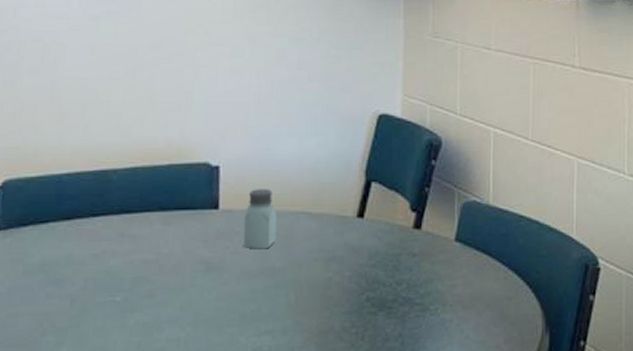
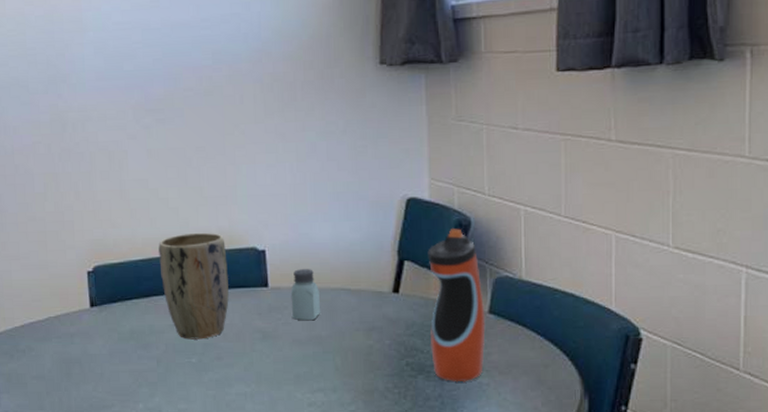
plant pot: none [89,143,174,273] -> present [158,232,229,340]
water bottle: none [393,149,452,319] -> present [427,228,486,383]

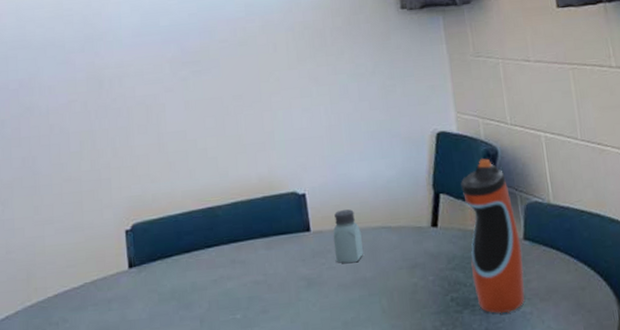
plant pot: present [158,232,229,340] -> none [198,180,272,294]

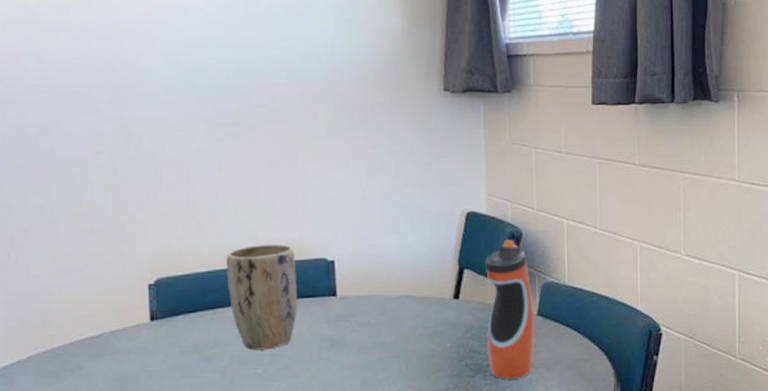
plant pot: none [198,180,272,294] -> present [226,244,297,351]
saltshaker: present [333,209,364,263] -> none [358,278,387,327]

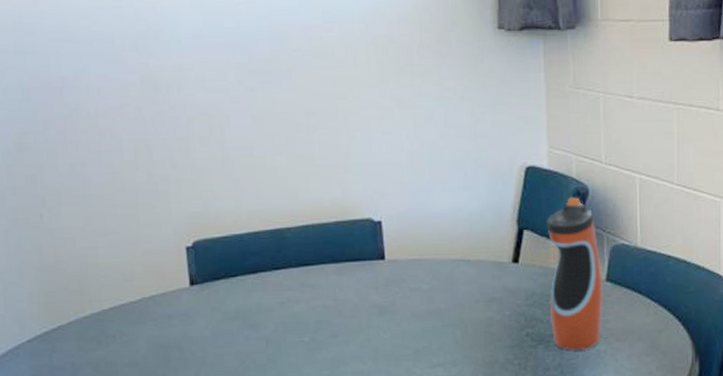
plant pot: present [226,244,297,351] -> none [266,203,343,317]

